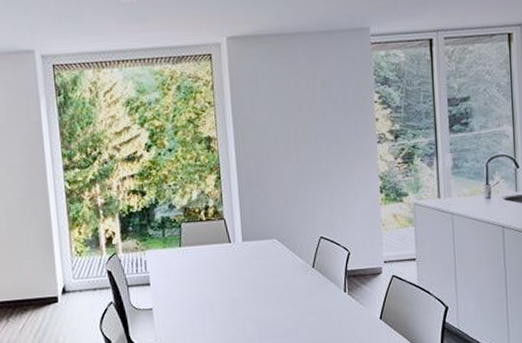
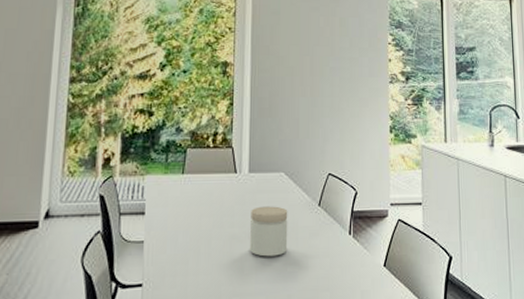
jar: none [248,270,286,316] -> present [249,206,288,257]

